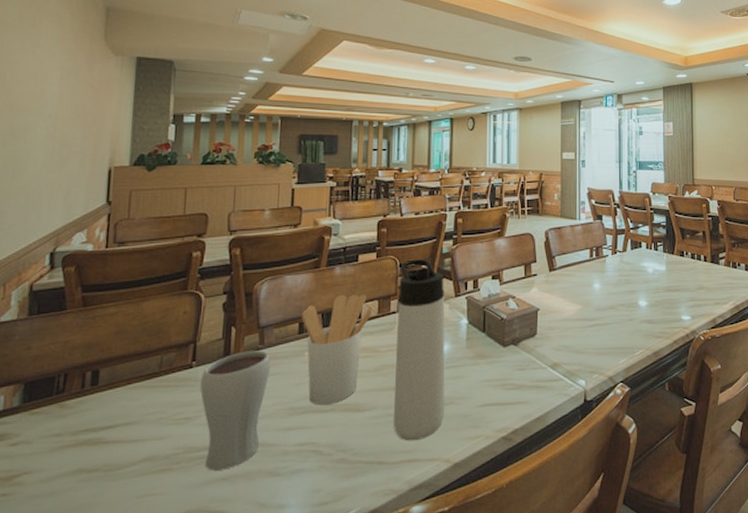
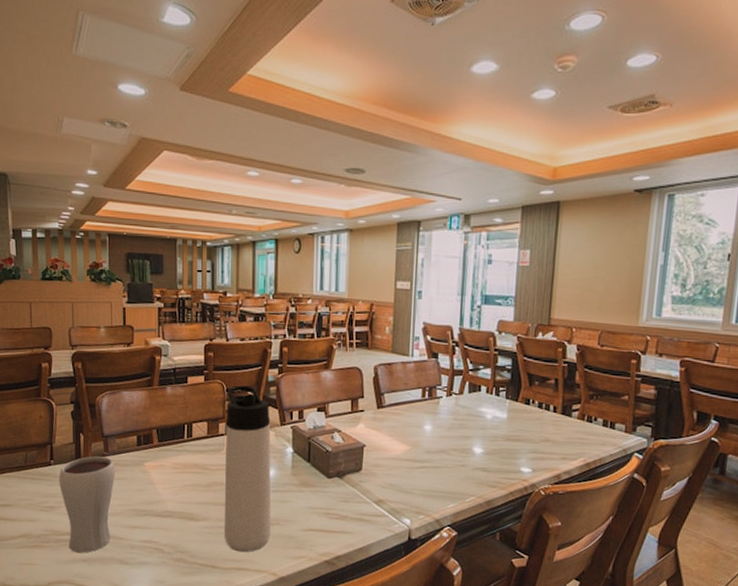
utensil holder: present [301,294,373,406] -> none [139,413,203,511]

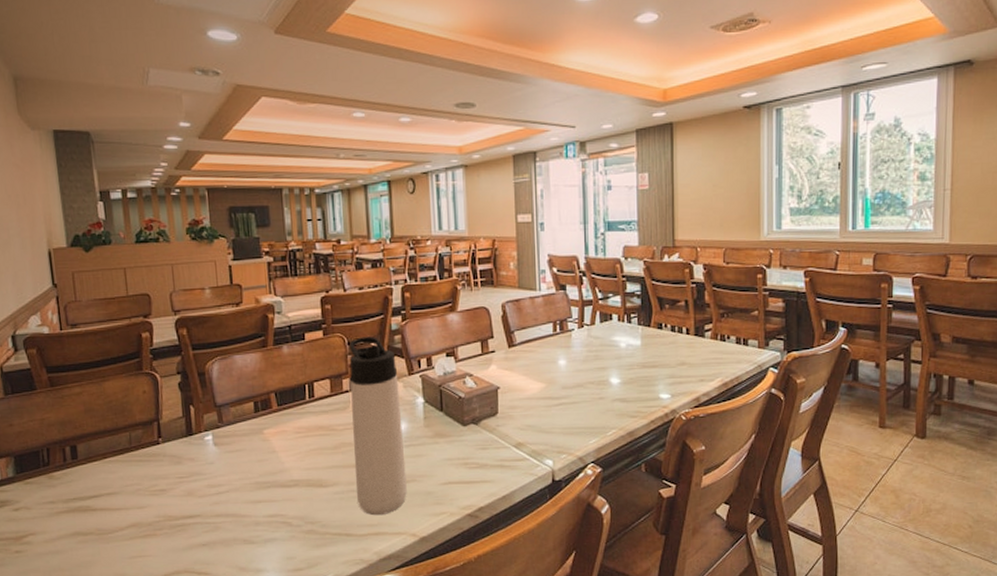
drinking glass: present [59,456,115,553] -> none [169,428,232,537]

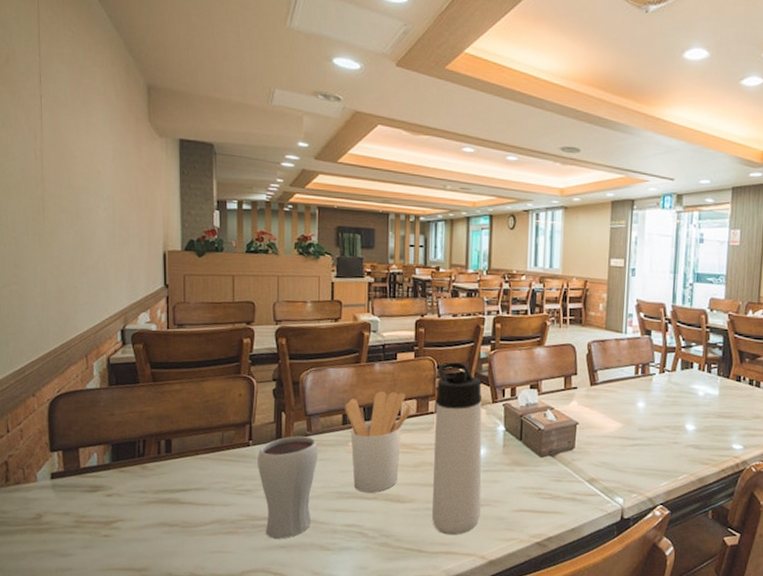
drinking glass: none [169,428,232,537] -> present [258,436,318,539]
utensil holder: none [255,373,326,481] -> present [345,390,412,493]

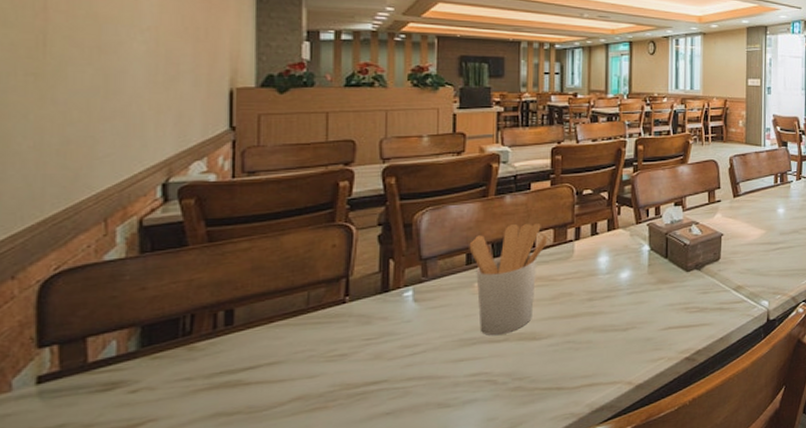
drinking glass: present [258,436,318,539] -> none [356,283,435,406]
thermos bottle: present [432,362,482,536] -> none [573,187,627,366]

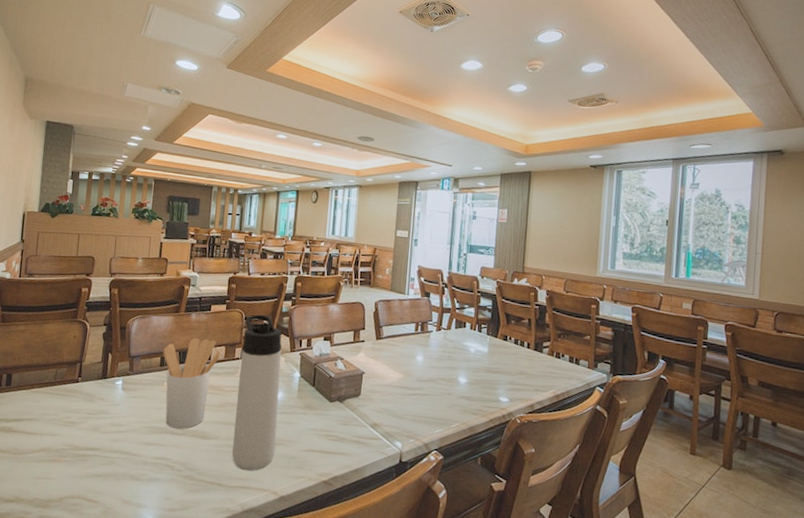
thermos bottle: none [573,187,627,366] -> present [232,314,282,472]

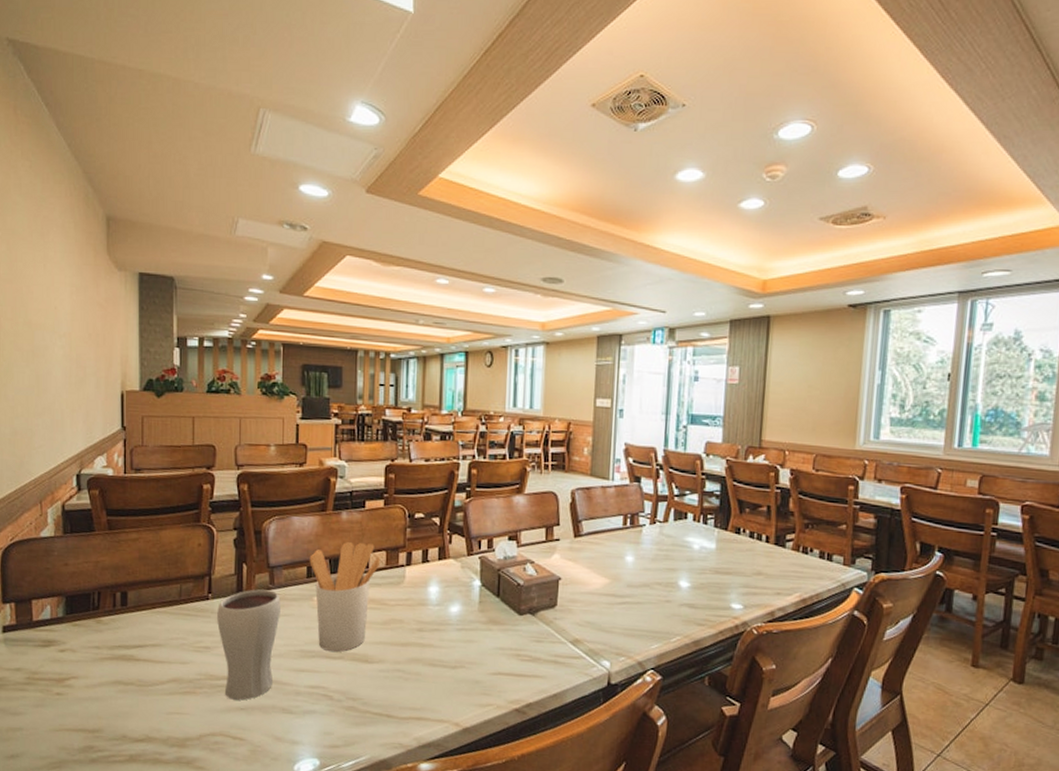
drinking glass: none [84,374,137,468] -> present [217,589,281,701]
thermos bottle: present [232,314,282,472] -> none [402,510,457,700]

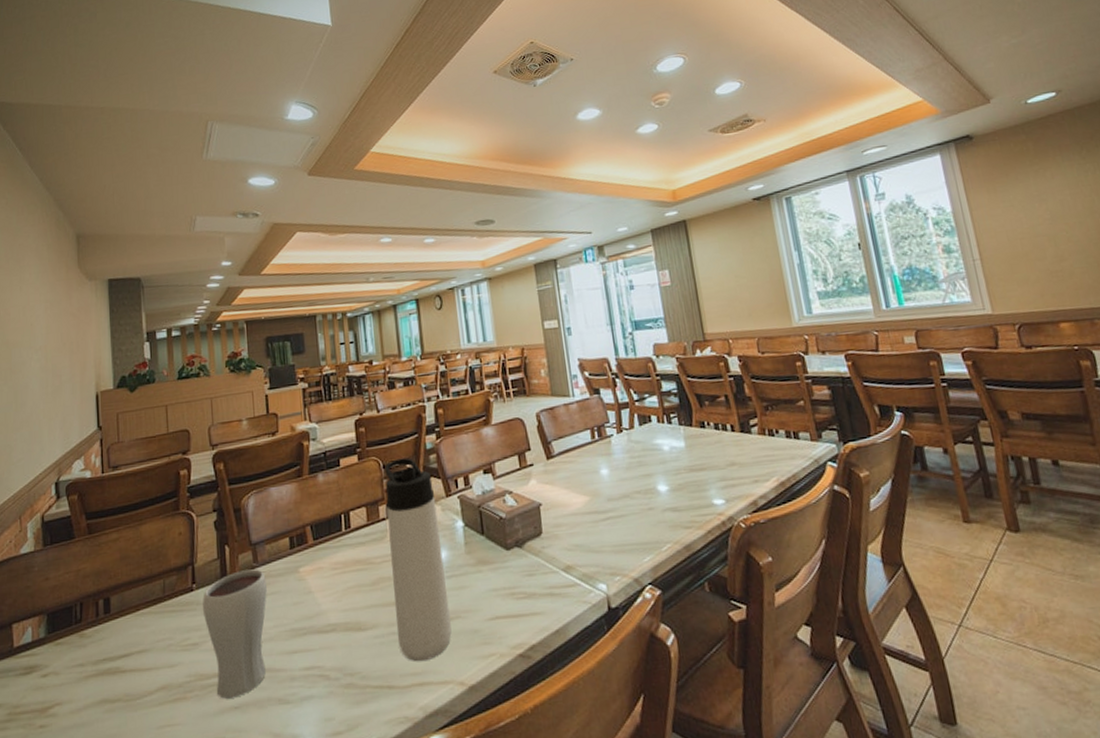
utensil holder: present [309,541,381,652] -> none [290,501,362,626]
thermos bottle: none [402,510,457,700] -> present [385,458,452,662]

